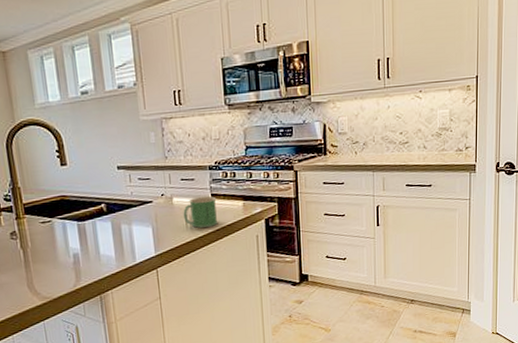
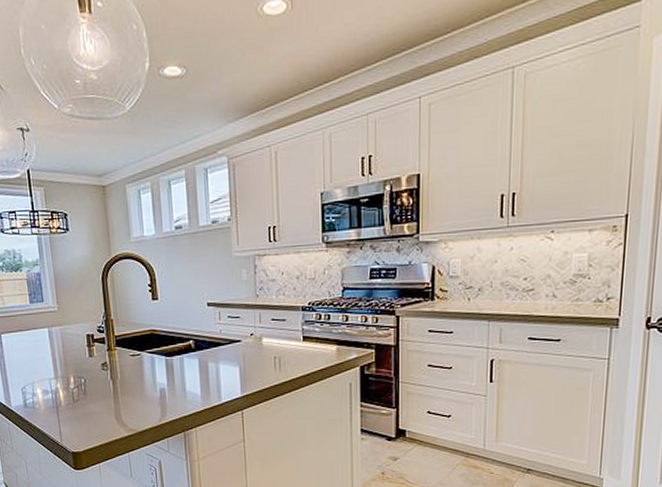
mug: present [183,196,218,228] -> none [272,338,309,371]

